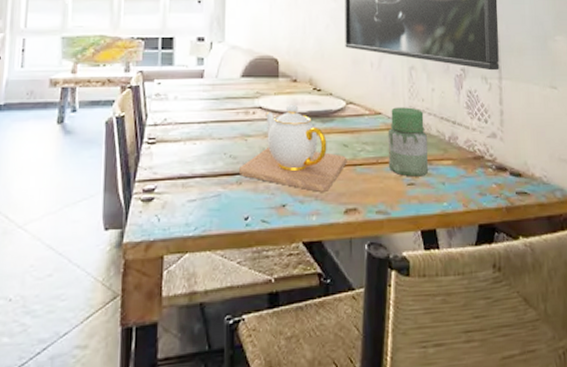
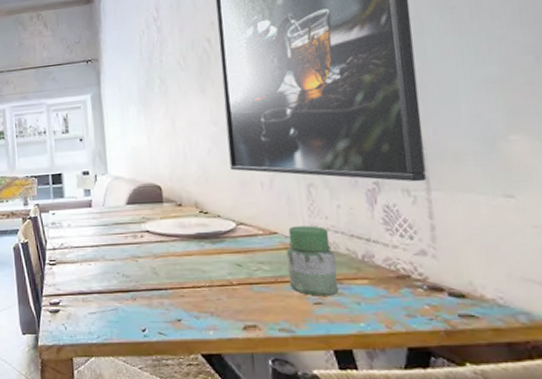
teapot: present [238,104,347,192] -> none [132,227,243,309]

